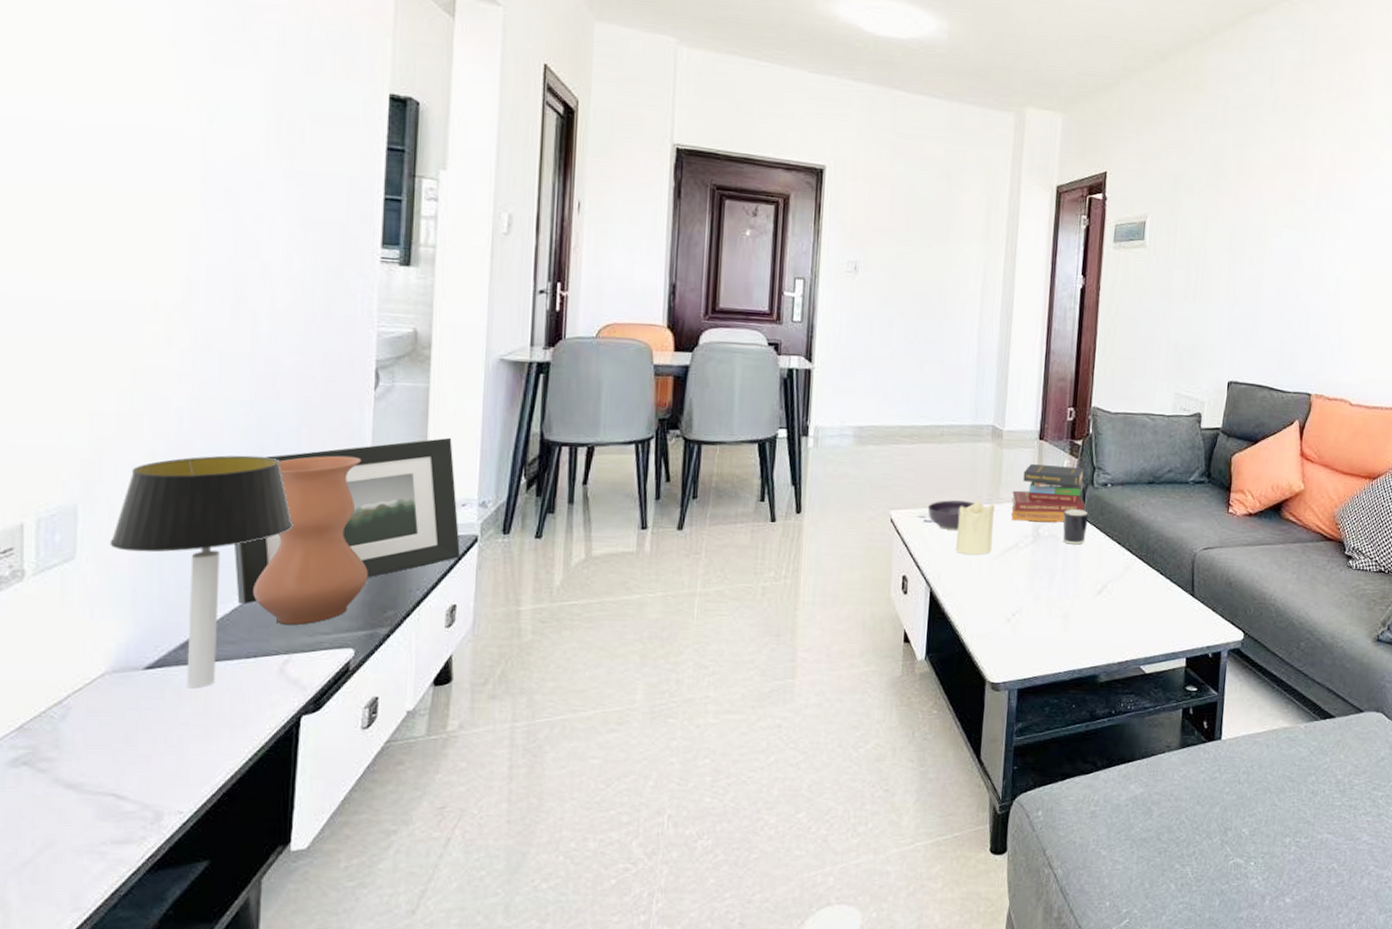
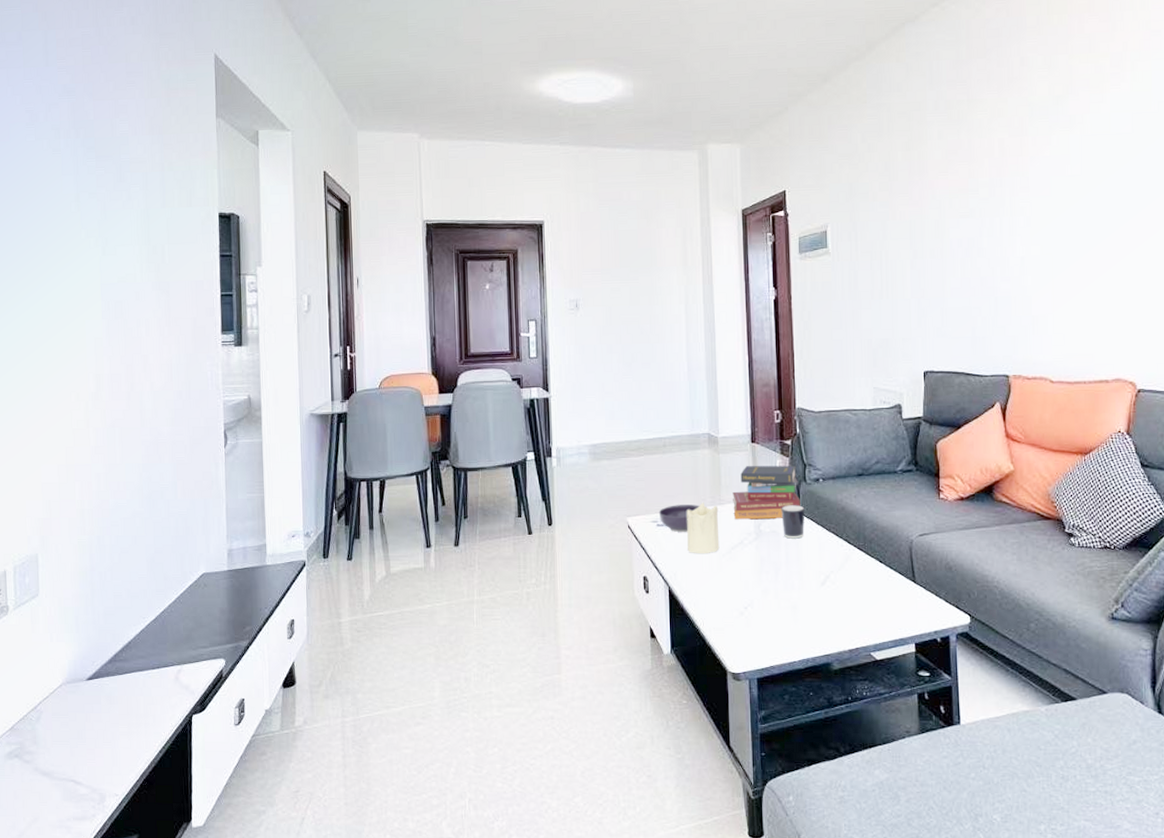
table lamp: present [110,455,293,689] -> none [59,507,177,695]
picture frame: present [234,437,460,605] -> none [139,481,294,626]
vase: present [253,455,368,625] -> none [153,502,230,641]

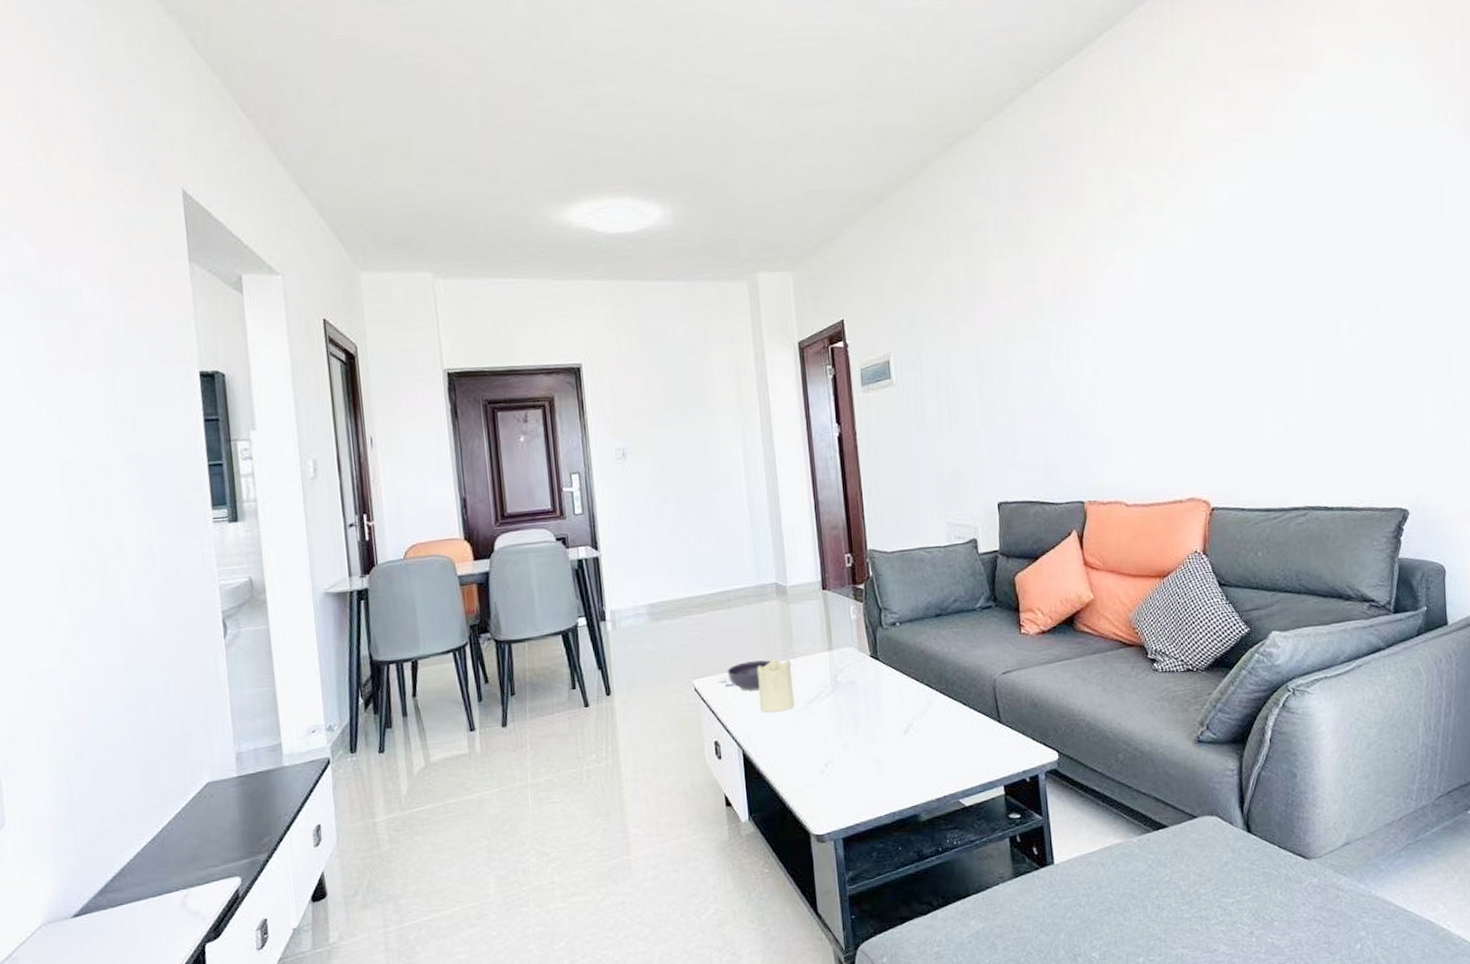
books: present [733,466,800,520] -> none [805,611,878,673]
mug: present [781,505,805,539] -> none [858,652,884,688]

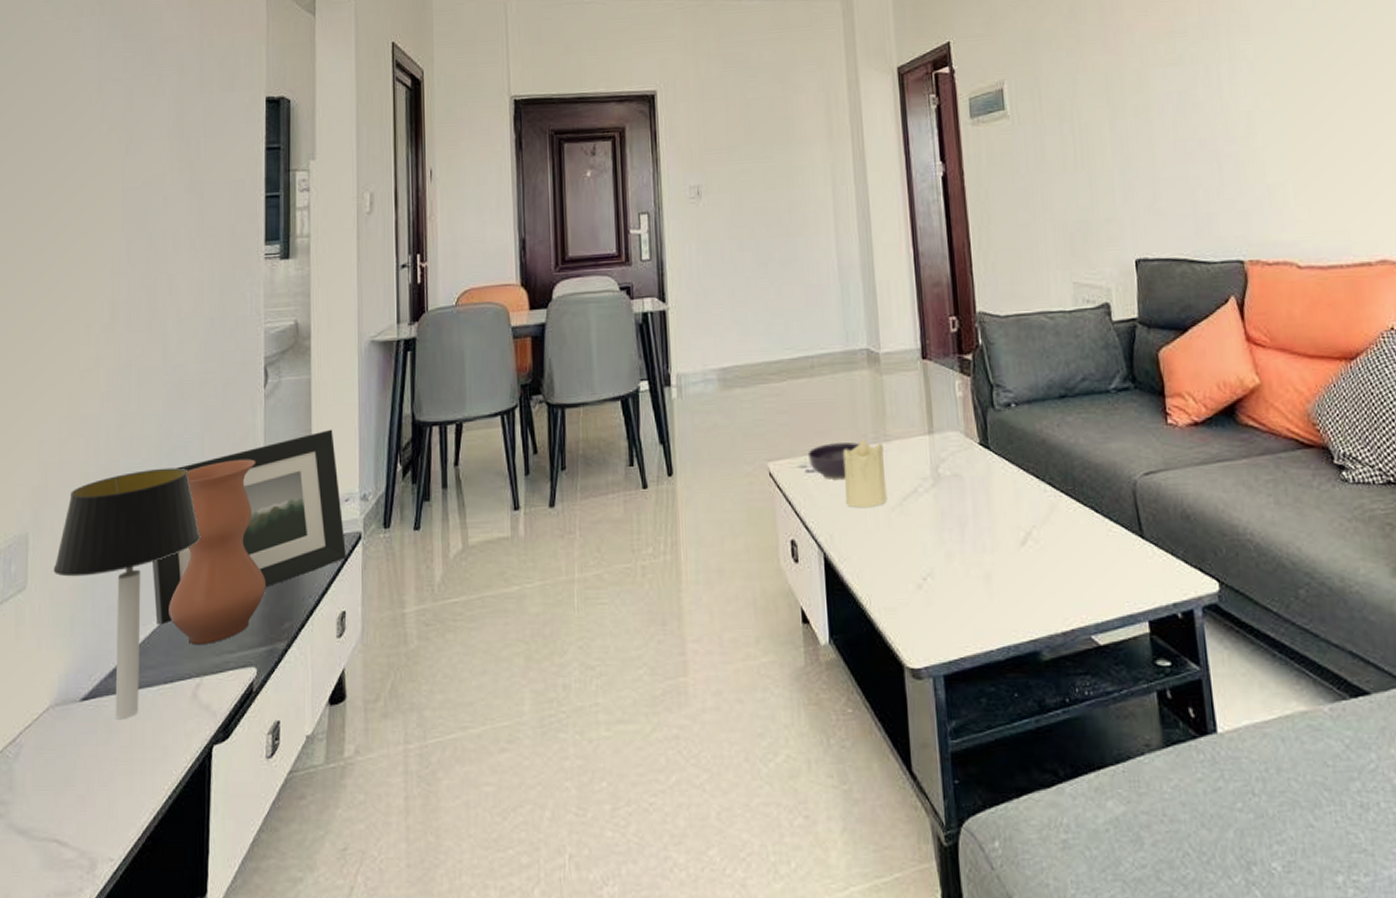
table lamp: none [30,712,175,930] -> present [53,467,201,720]
picture frame: none [130,671,317,849] -> present [153,429,346,625]
vase: none [150,701,243,862] -> present [169,459,266,644]

